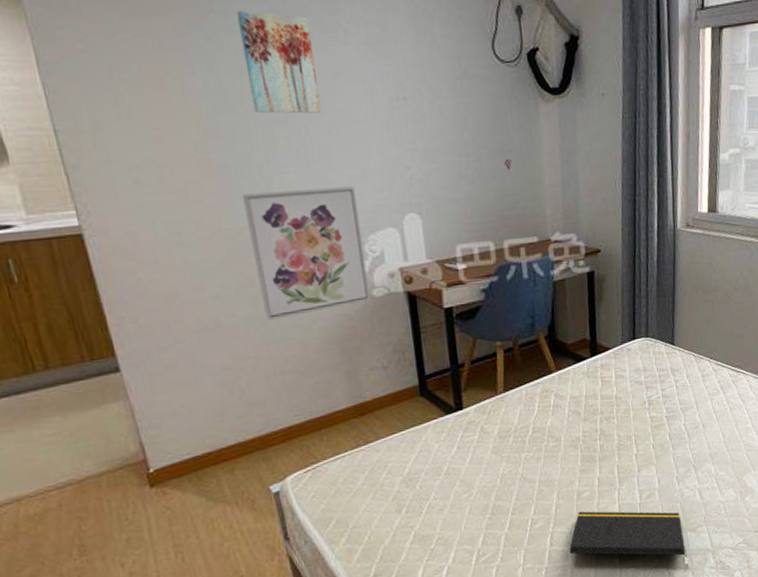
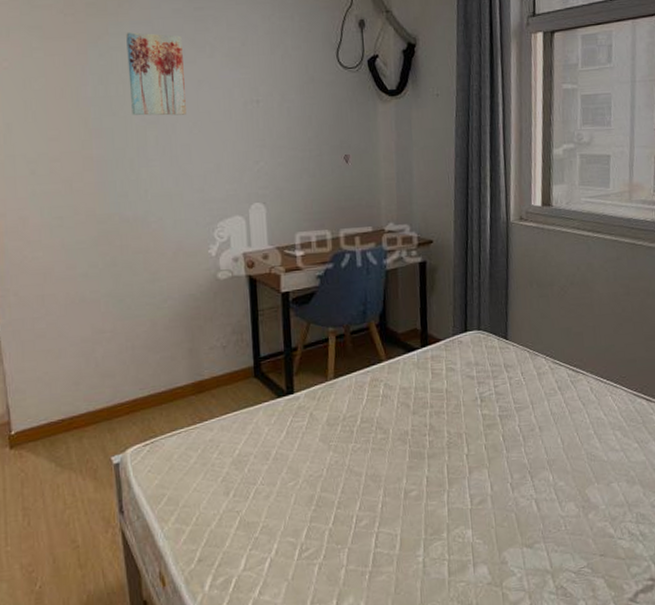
wall art: present [243,186,371,321] -> none [115,178,216,298]
notepad: present [569,511,688,568] -> none [394,511,524,590]

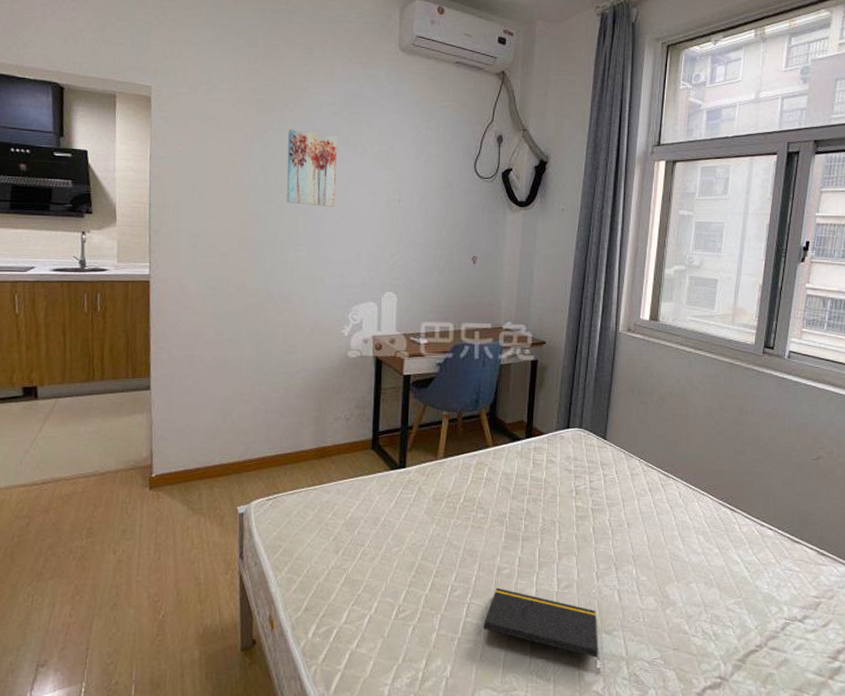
notepad: none [394,511,524,590] -> present [483,587,600,673]

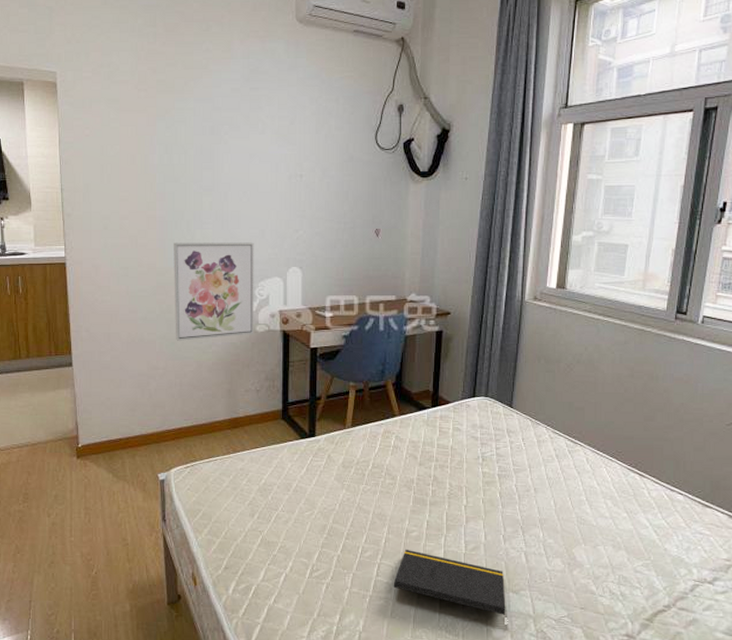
wall art: none [263,263,349,365] -> present [174,242,254,341]
wall art: present [286,129,337,207] -> none [190,108,238,185]

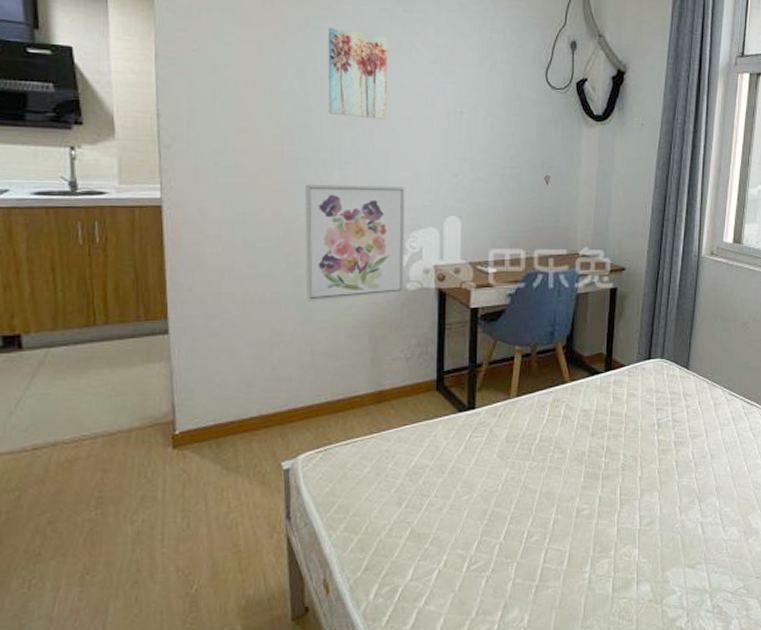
wall art: none [190,108,238,185] -> present [328,27,387,119]
notepad: present [393,549,507,629] -> none [562,529,683,608]

